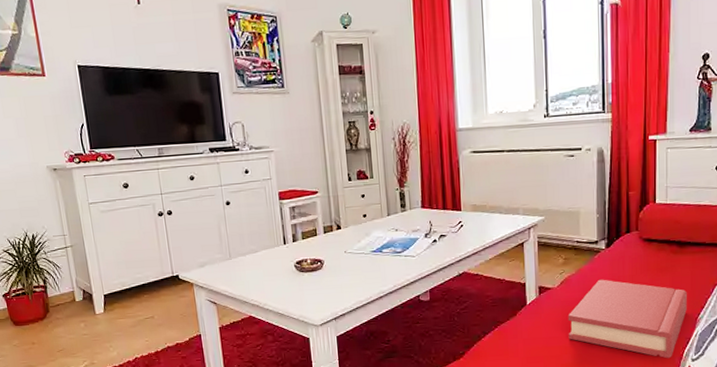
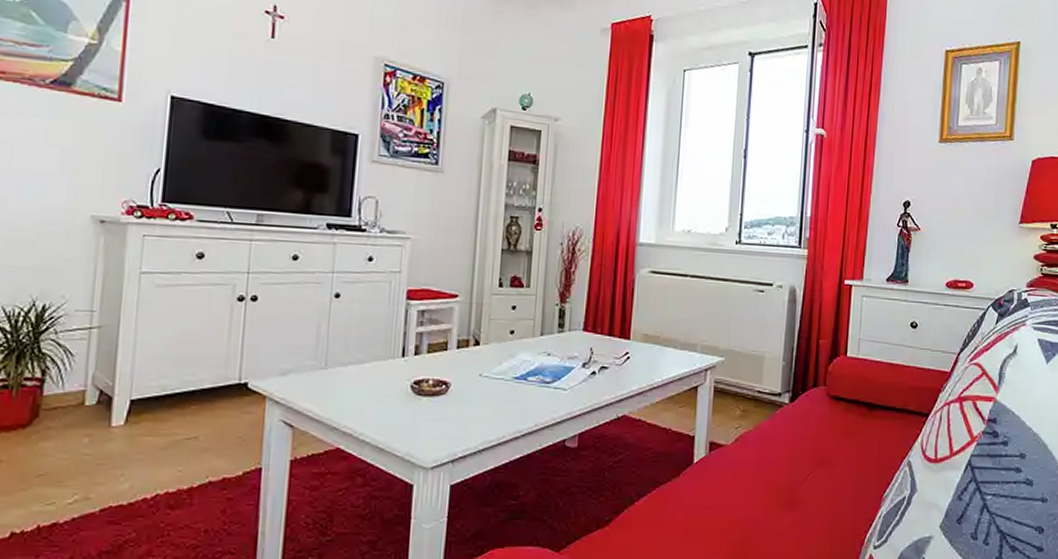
hardback book: present [567,279,687,359] -> none [737,439,873,544]

